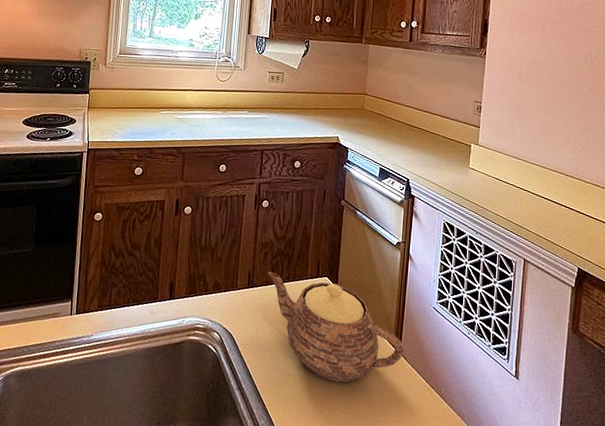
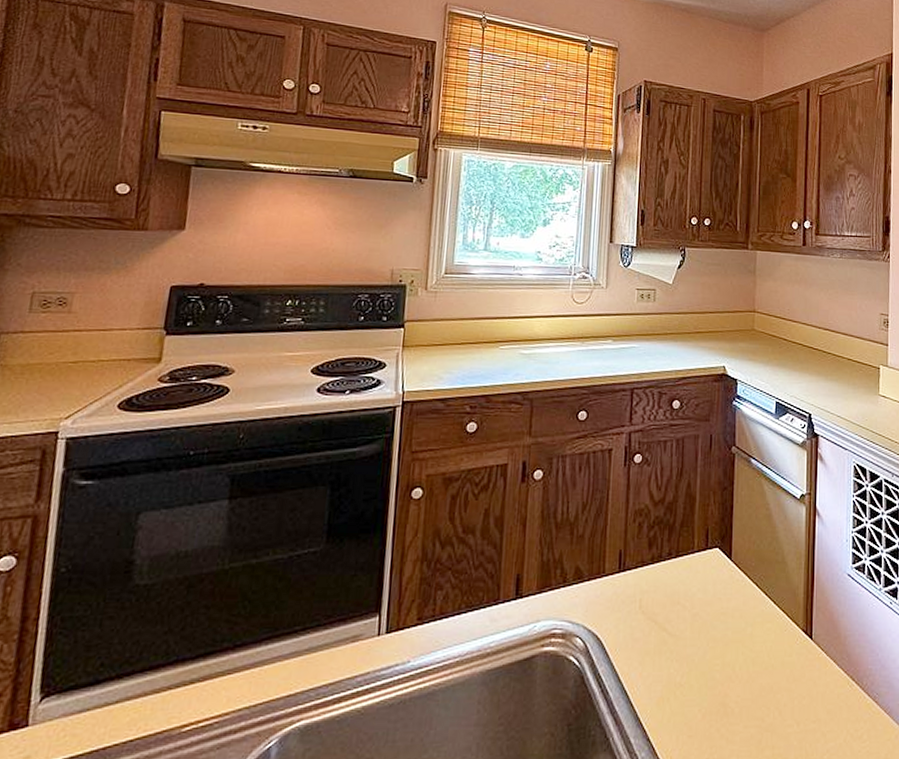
teapot: present [268,271,404,383] -> none [644,547,815,686]

